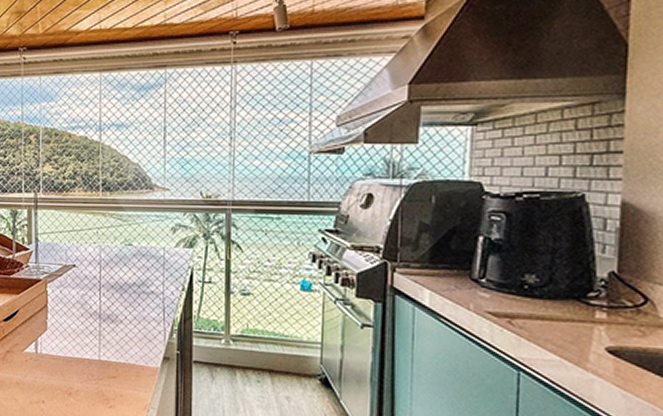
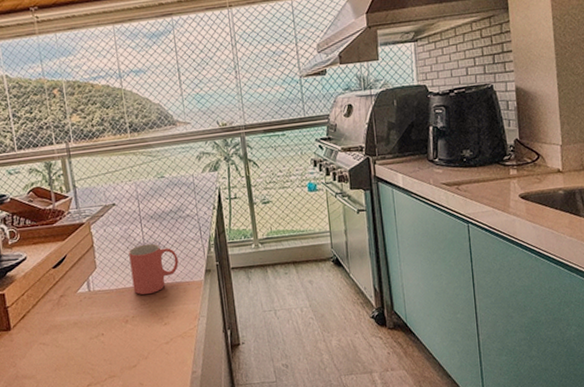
mug: none [82,314,134,371] -> present [129,243,179,295]

